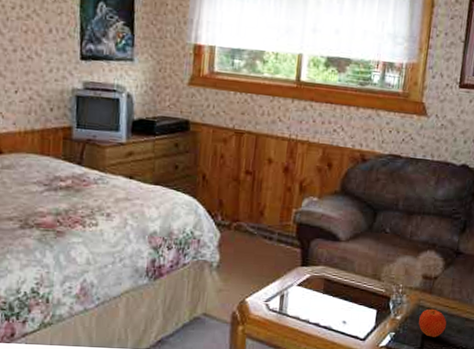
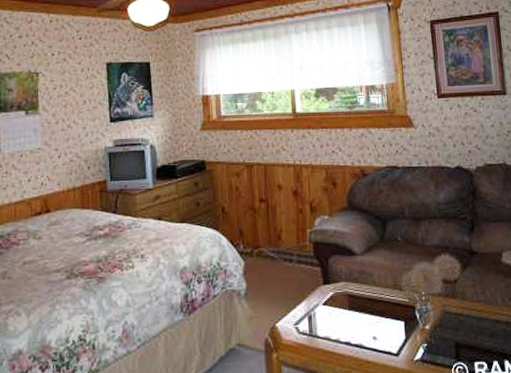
fruit: present [418,308,447,338] -> none [448,313,478,345]

